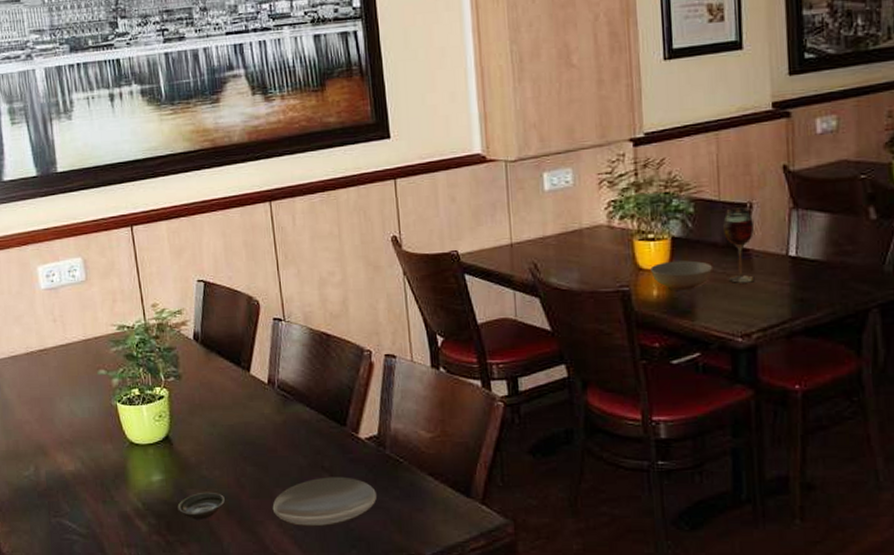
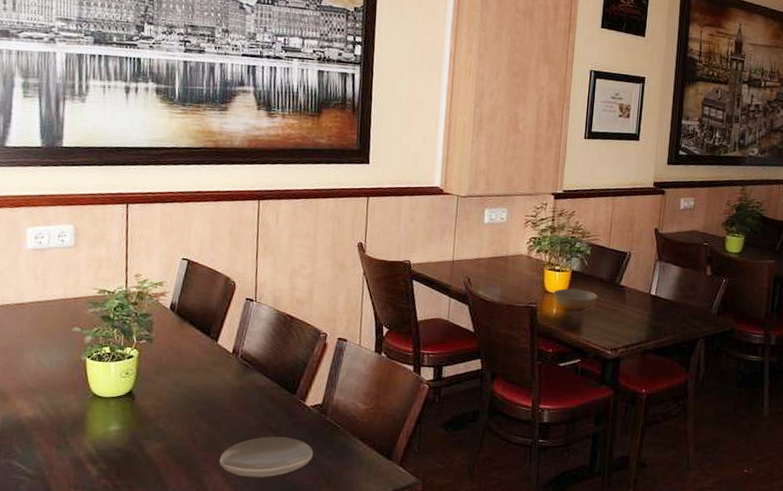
saucer: present [177,491,226,520] -> none [130,443,177,467]
wineglass: present [723,207,755,283] -> none [607,254,630,311]

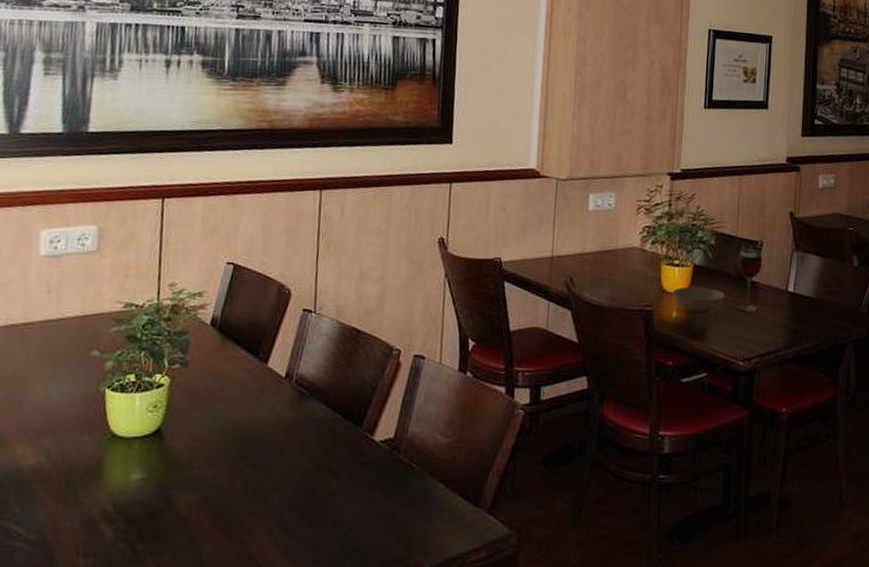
plate: present [219,436,314,479] -> none [265,481,384,537]
wineglass: none [607,254,630,311] -> present [737,244,762,312]

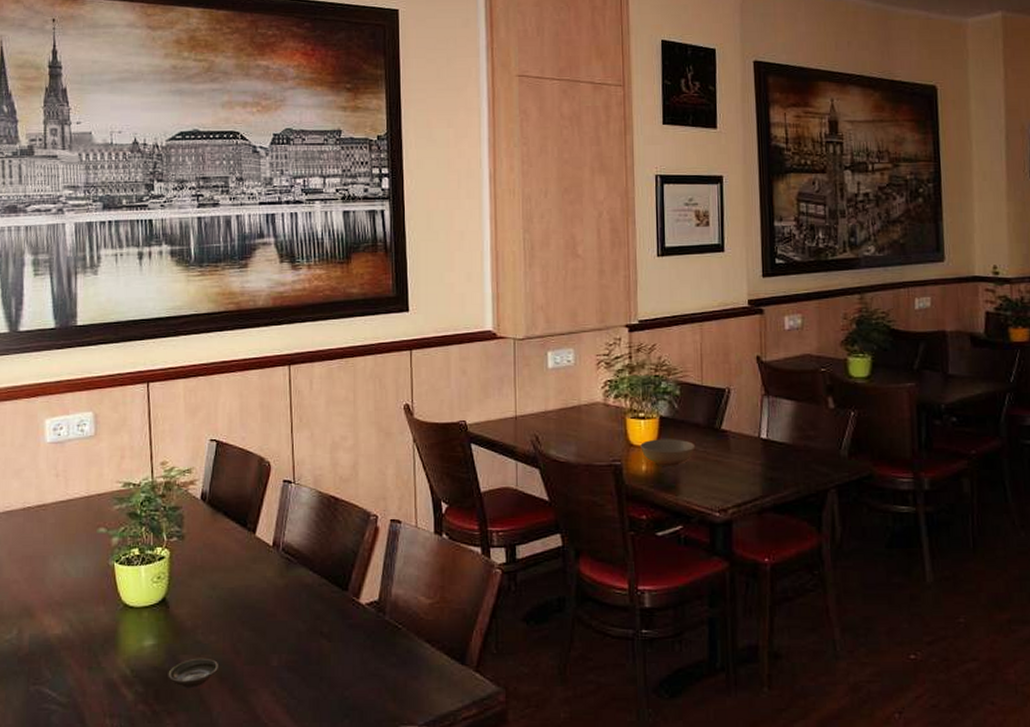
saucer: none [155,493,214,525] -> present [168,658,219,687]
wineglass: present [737,244,762,312] -> none [705,392,731,461]

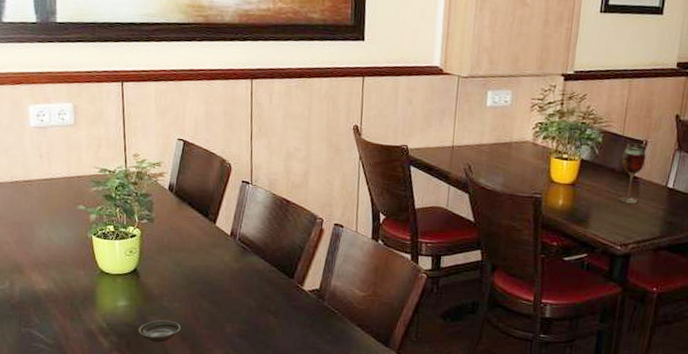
bowl: present [640,439,696,466] -> none [560,178,609,204]
wineglass: none [705,392,731,461] -> present [618,142,646,204]

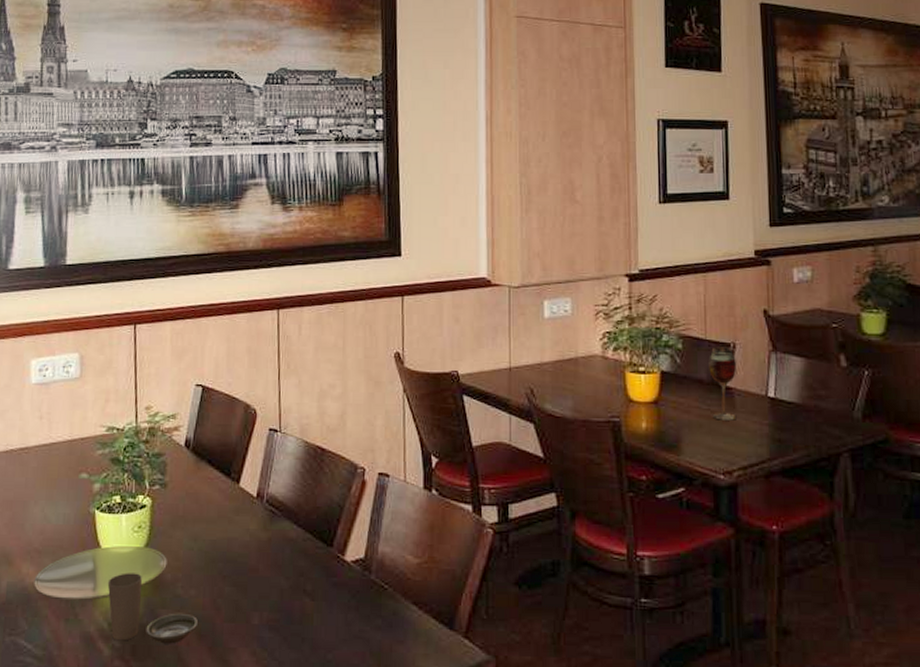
plate: none [43,264,155,306] -> present [34,545,167,601]
cup: none [105,286,134,338] -> present [107,573,142,641]

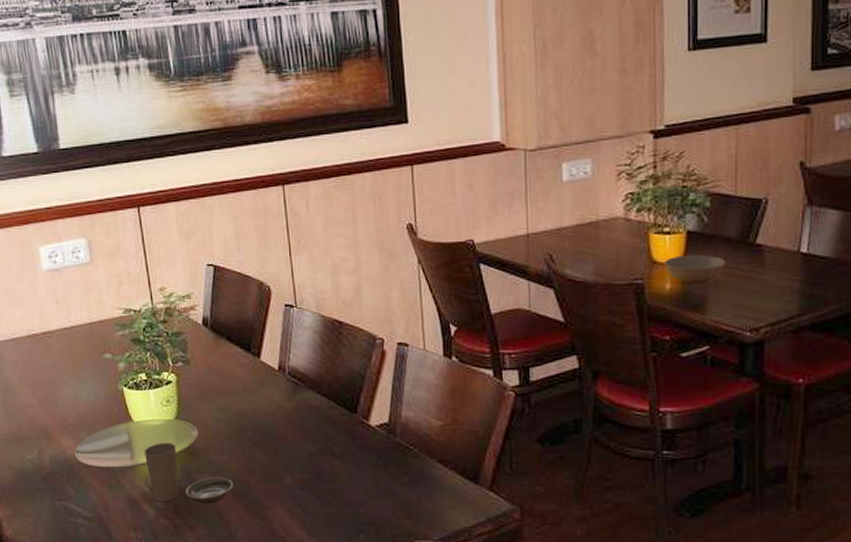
bowl: none [640,395,699,424] -> present [665,254,726,284]
wineglass: present [709,347,736,421] -> none [738,203,767,278]

